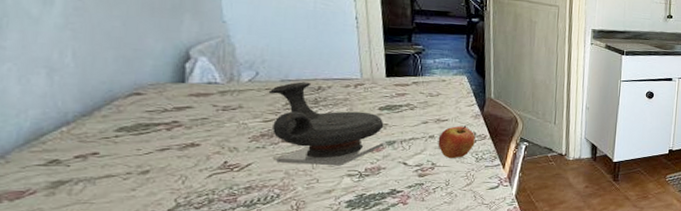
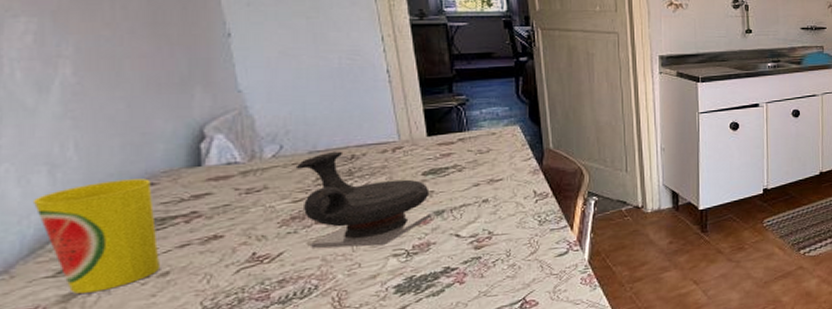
cup: none [32,87,142,182] -> present [34,178,159,294]
fruit: present [438,125,475,159] -> none [493,184,536,225]

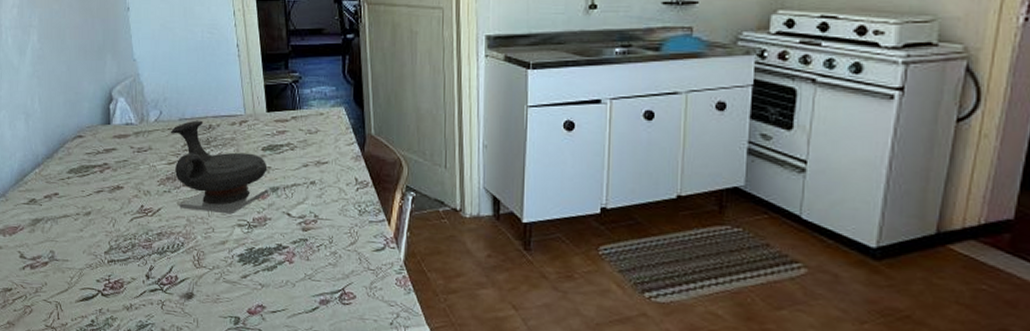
cup: present [34,178,159,294] -> none [18,130,85,221]

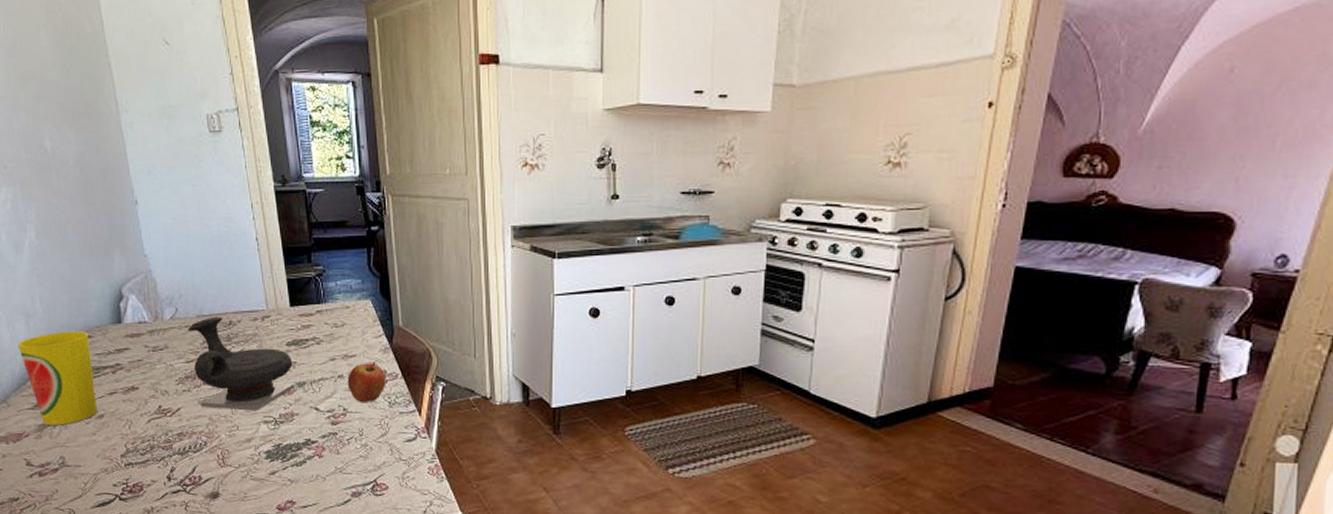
cup: none [18,130,85,221] -> present [18,331,97,425]
fruit: none [319,169,357,211] -> present [347,362,386,403]

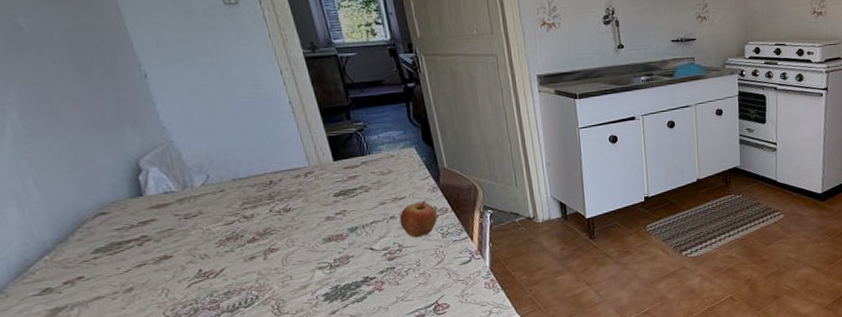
cup: present [18,331,97,425] -> none [10,209,125,308]
teapot: present [187,316,295,410] -> none [223,177,347,264]

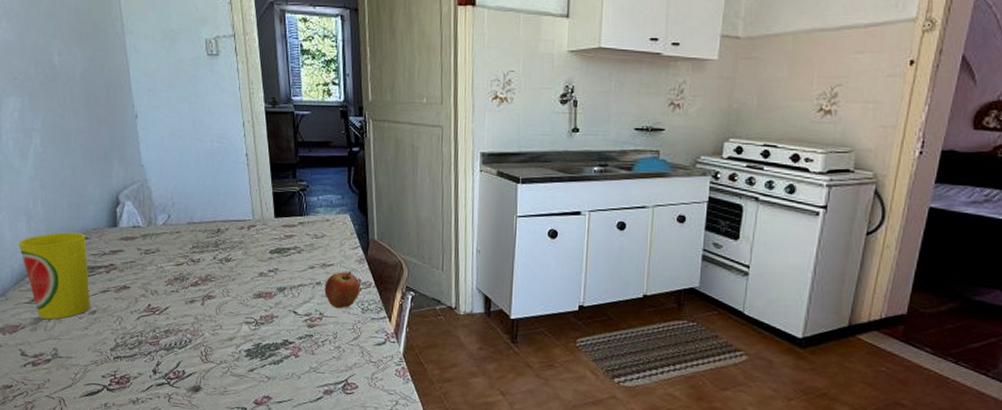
cup: none [10,209,125,308] -> present [19,232,90,319]

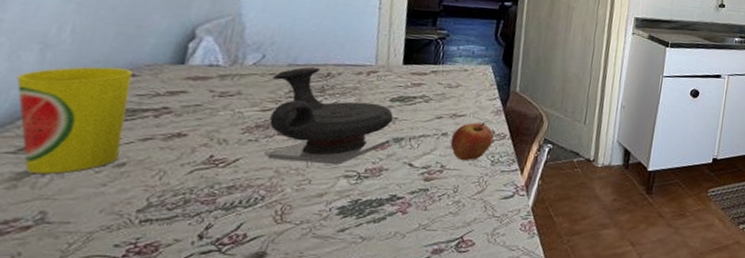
teapot: none [178,224,276,312] -> present [267,67,394,164]

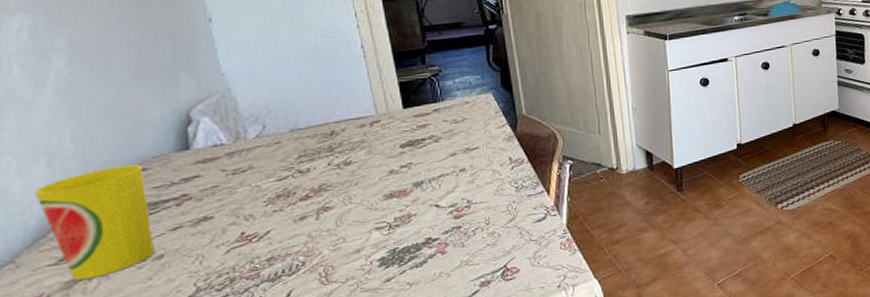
teapot: present [267,67,394,164] -> none [278,127,411,225]
fruit: present [450,122,494,161] -> none [470,151,512,193]

